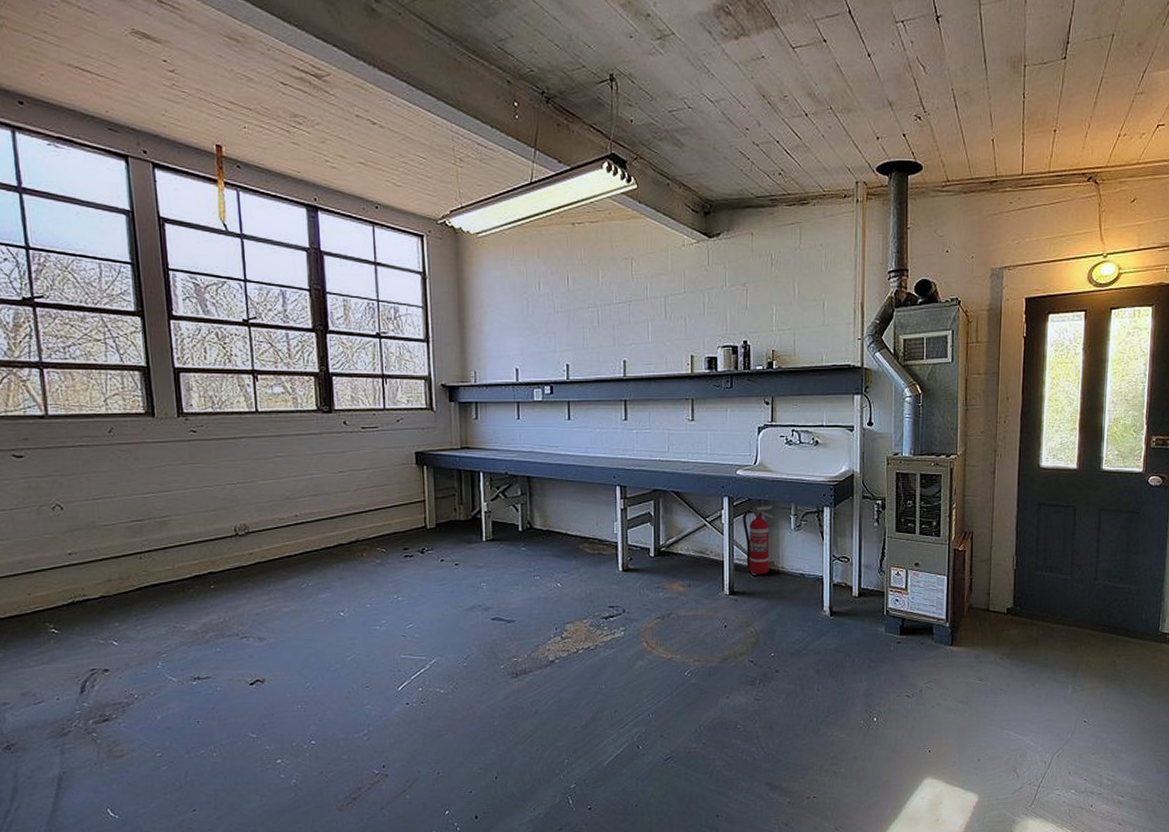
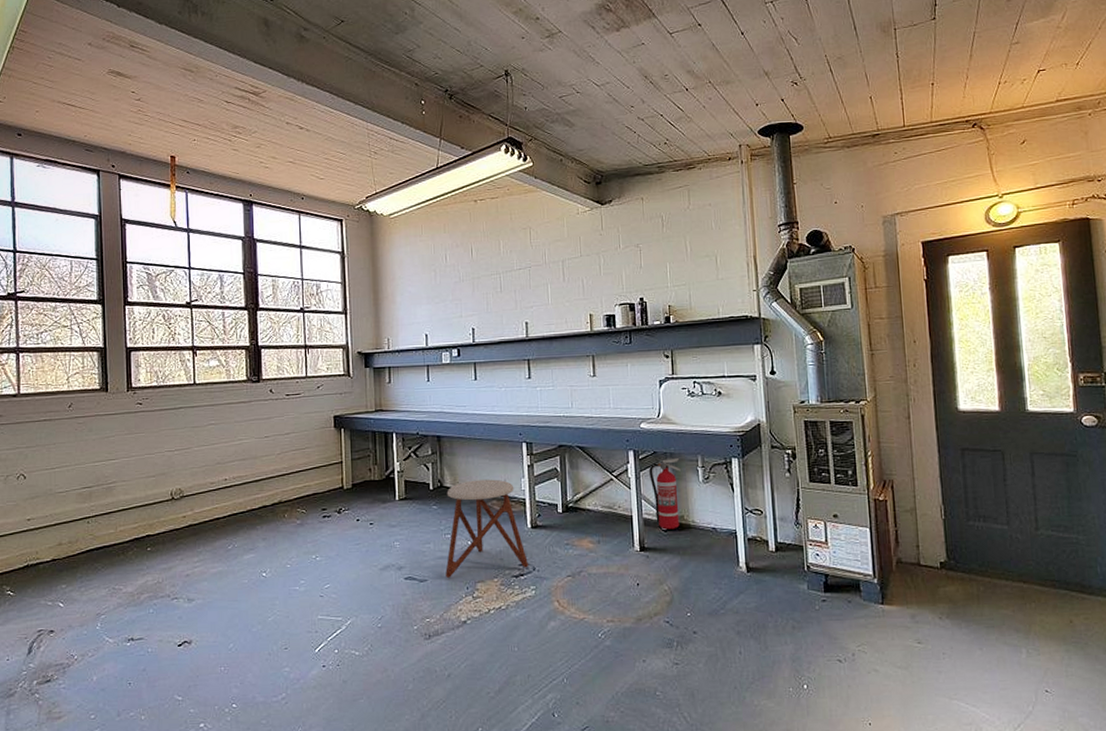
stool: none [534,522,618,620] -> present [445,479,528,579]

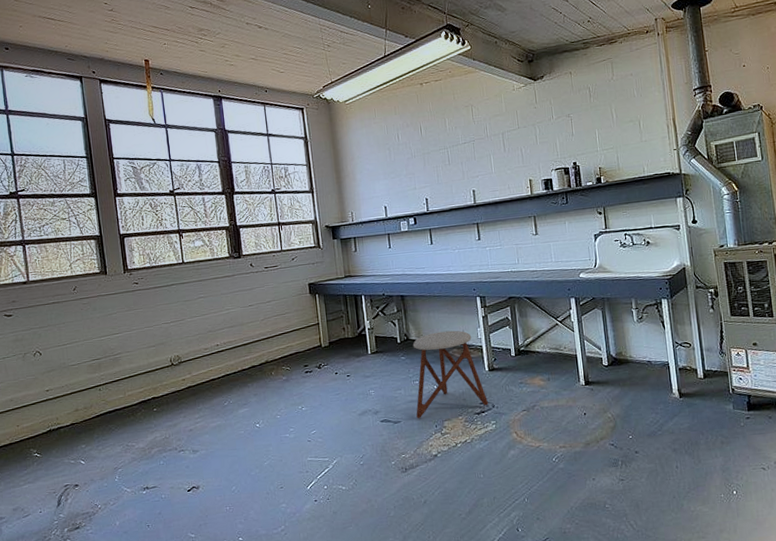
fire extinguisher: present [649,458,681,530] -> none [589,302,619,365]

